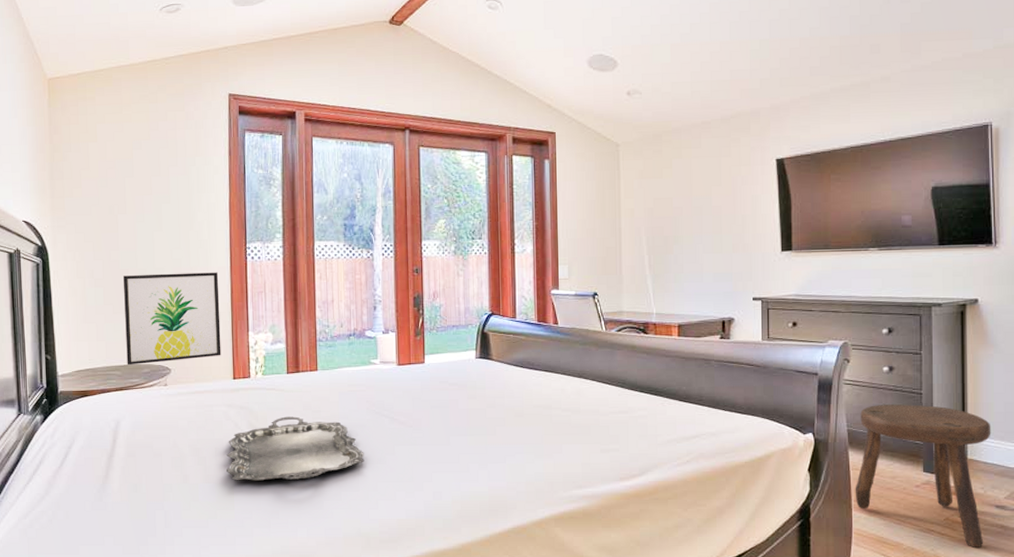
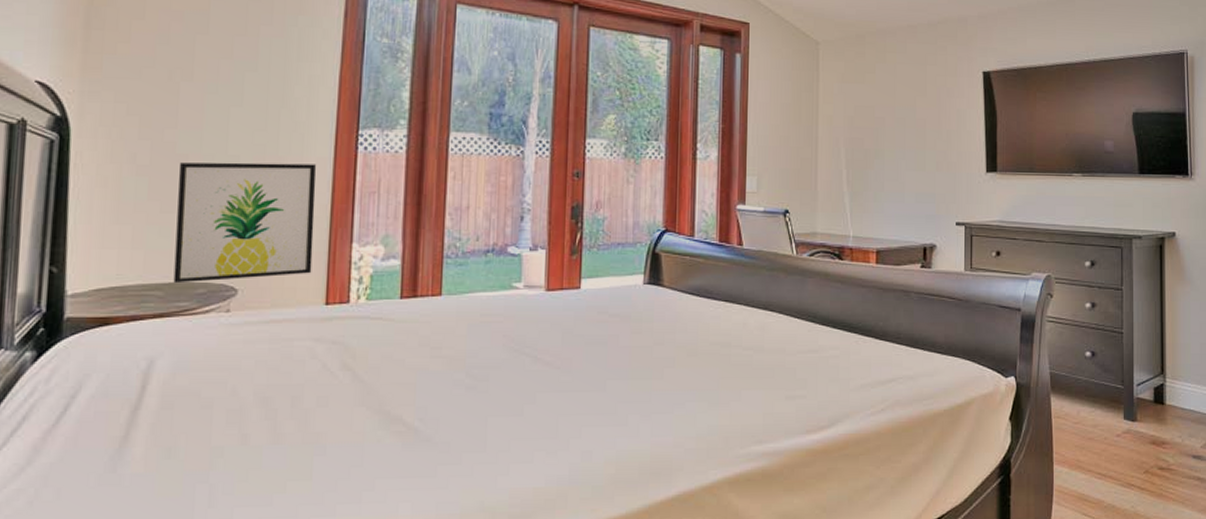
serving tray: present [226,416,364,481] -> none [305,354,496,441]
stool: present [855,404,991,549] -> none [1056,345,1188,504]

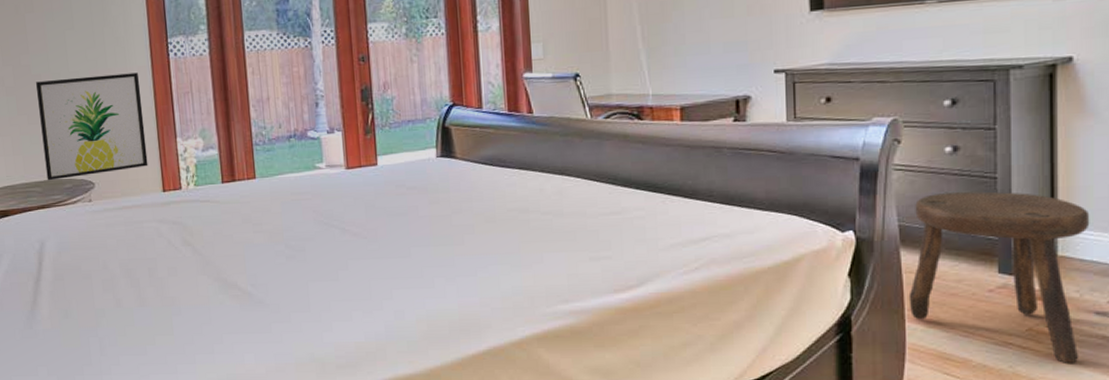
stool: none [1056,345,1188,504] -> present [908,191,1090,365]

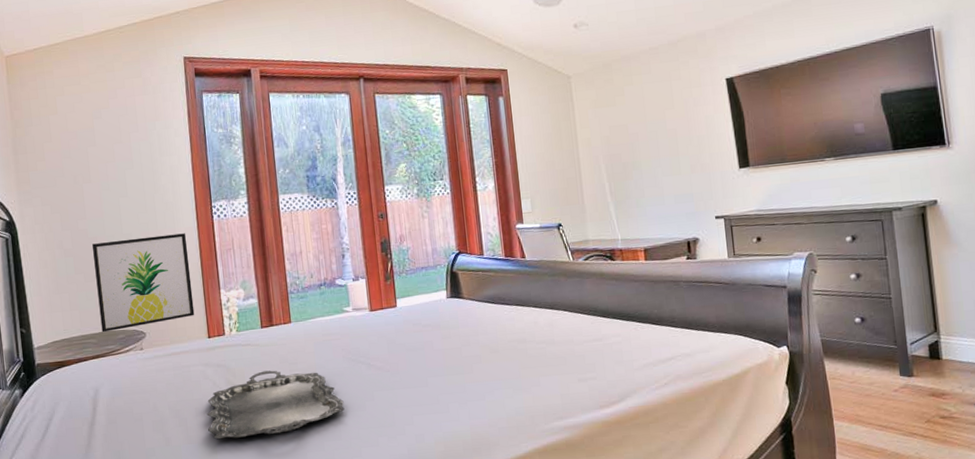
serving tray: none [161,230,314,304] -> present [206,370,345,440]
stool: present [908,191,1090,365] -> none [832,309,968,449]

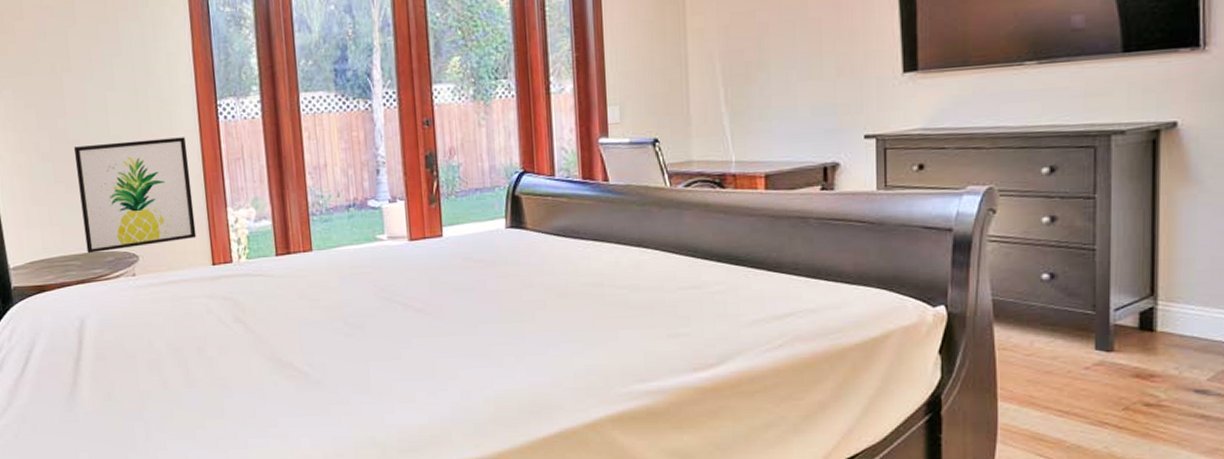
serving tray: present [206,370,345,440] -> none [210,306,375,385]

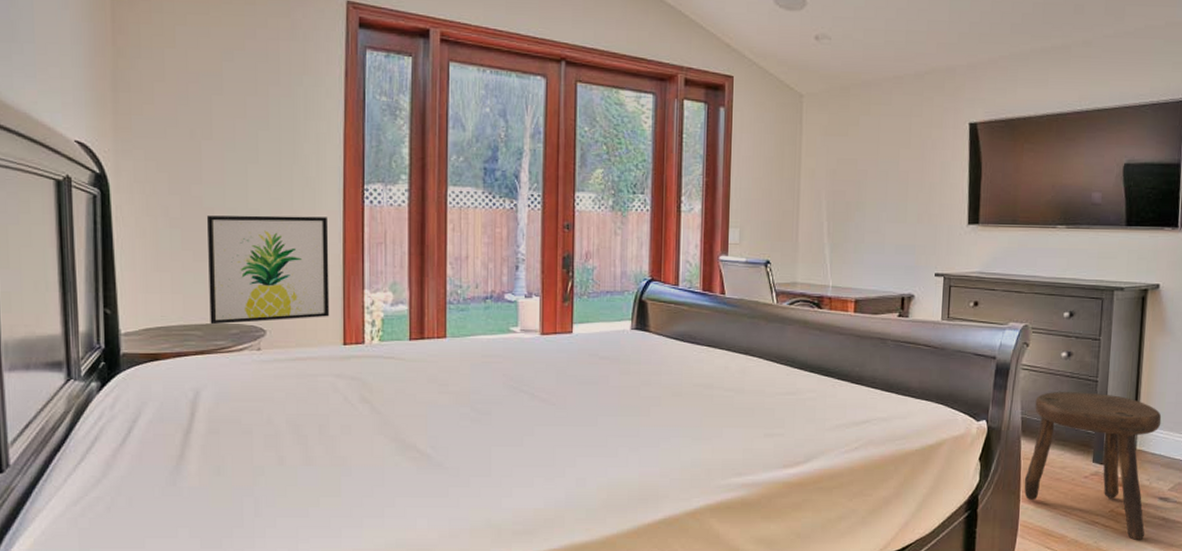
stool: none [1001,264,1192,445] -> present [1024,392,1162,541]

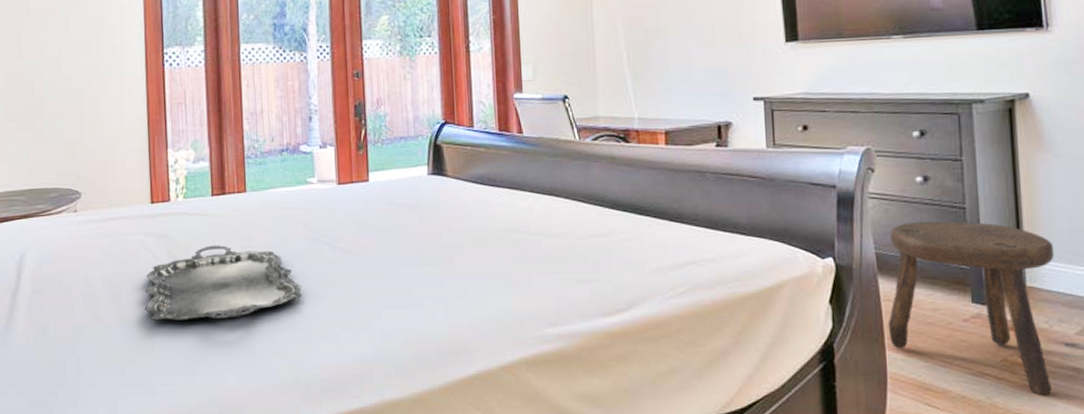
wall art: present [207,215,330,325] -> none [27,82,137,190]
serving tray: none [332,390,498,464] -> present [144,245,302,321]

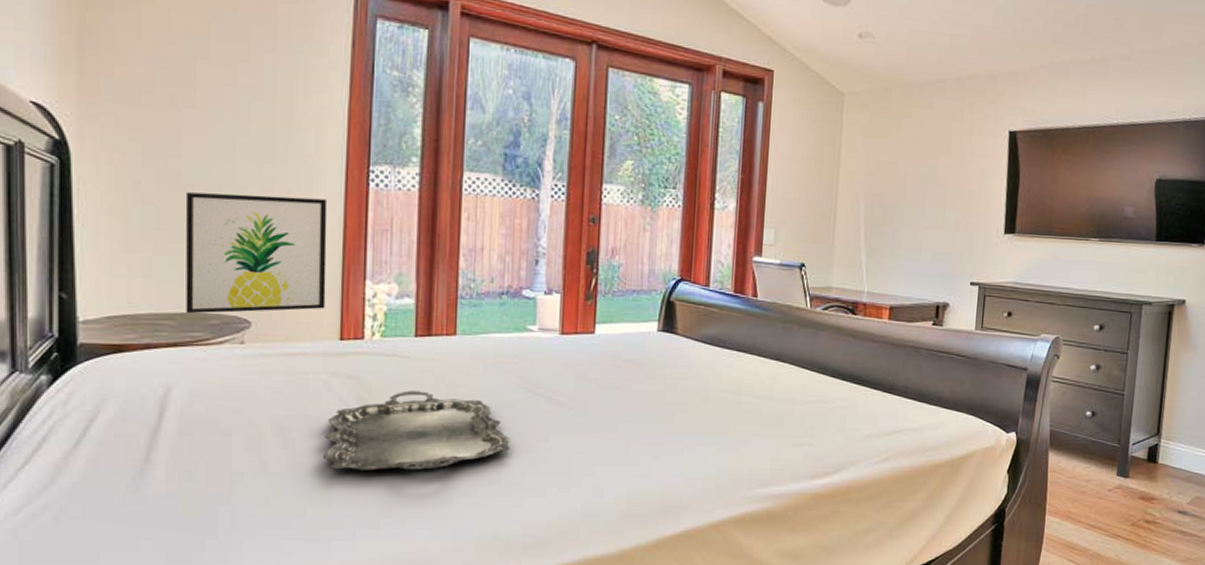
wall art: none [27,82,137,190] -> present [186,192,327,314]
stool: present [887,221,1055,396] -> none [1050,404,1183,554]

